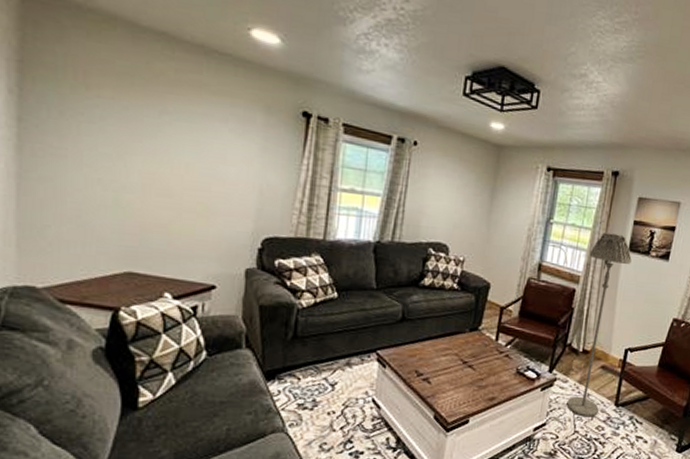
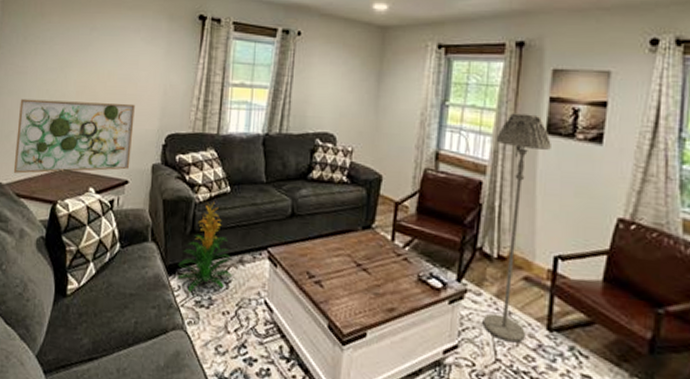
wall art: none [53,187,223,277] -> present [13,98,135,174]
indoor plant: none [276,307,340,396] -> present [177,201,233,292]

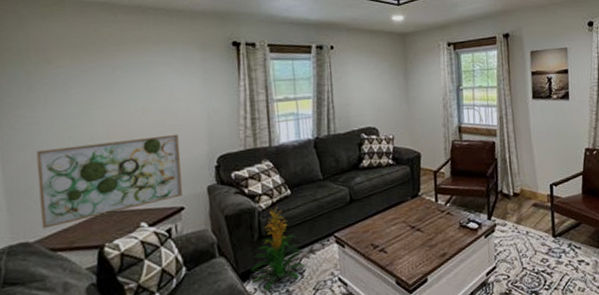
floor lamp: present [484,113,551,343] -> none [499,86,540,253]

